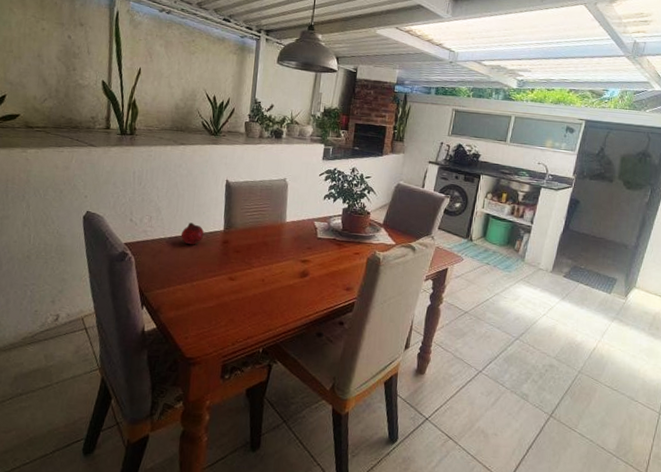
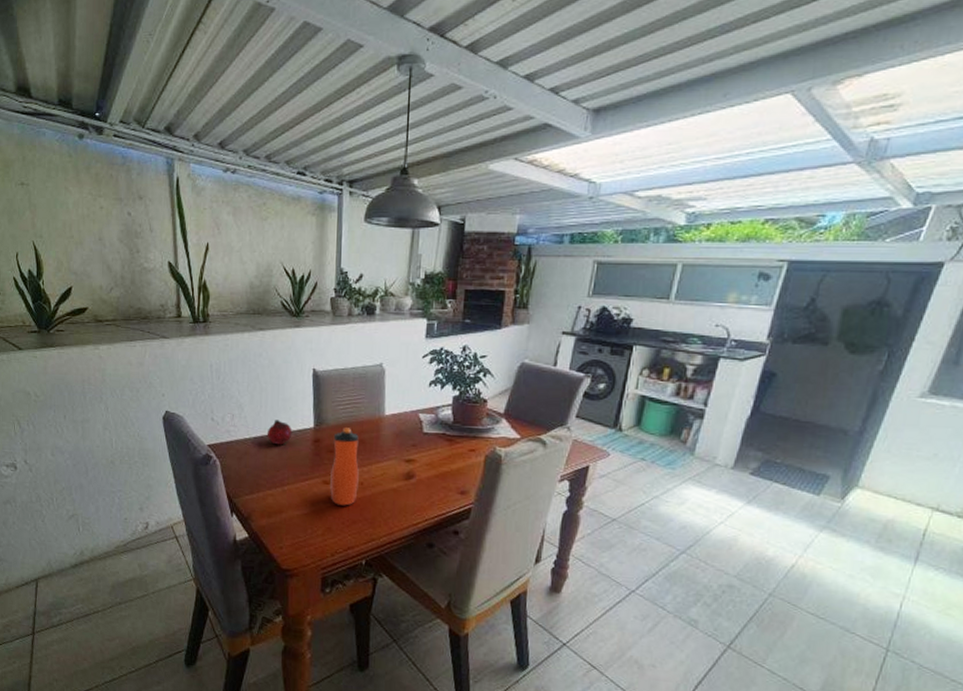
water bottle: none [234,231,263,300] -> present [330,427,359,506]

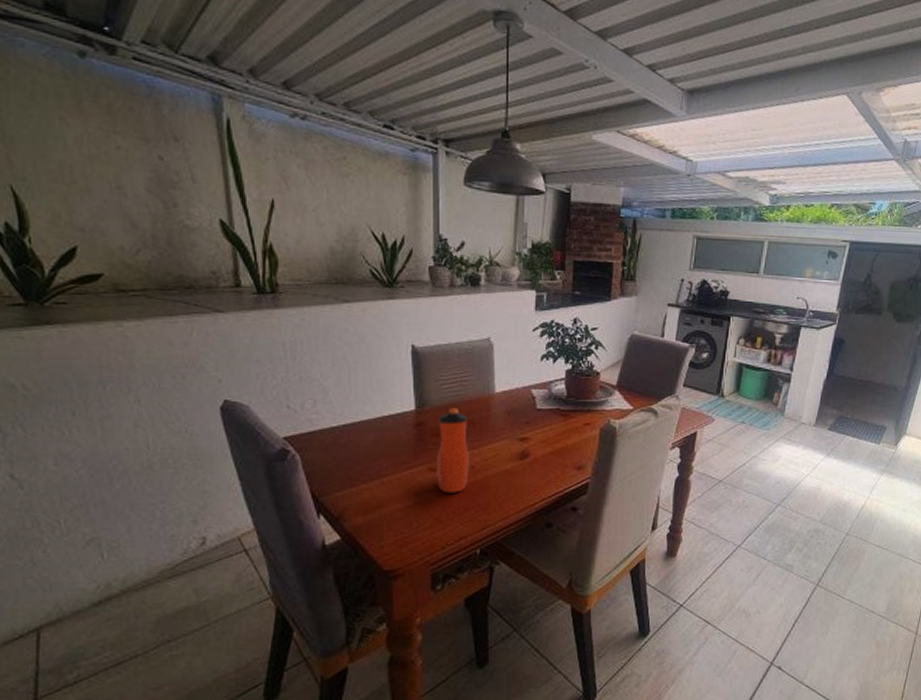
fruit: present [266,420,293,445] -> none [358,403,390,432]

